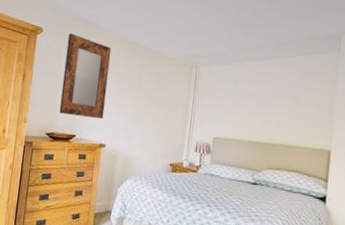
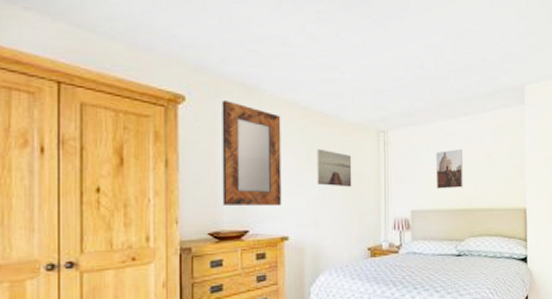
wall art: none [134,76,166,111] -> present [317,148,352,187]
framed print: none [239,87,270,123] -> present [435,148,464,189]

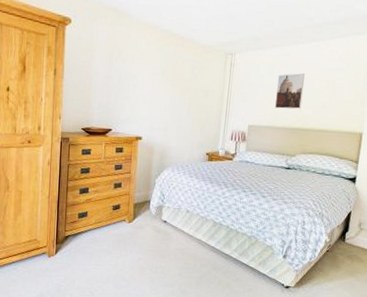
home mirror: present [222,100,282,207] -> none [94,23,144,112]
wall art: present [317,148,352,187] -> none [169,66,201,101]

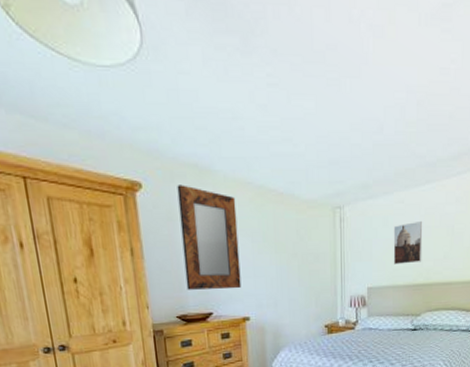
home mirror: none [94,23,144,112] -> present [177,185,242,290]

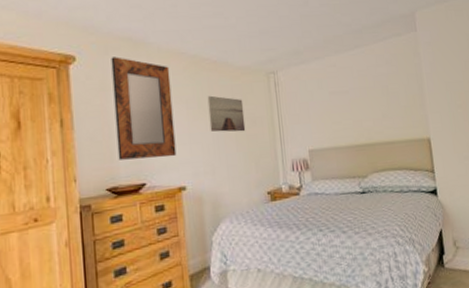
wall art: none [272,229,309,267] -> present [207,95,246,132]
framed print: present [393,220,423,265] -> none [328,82,361,126]

